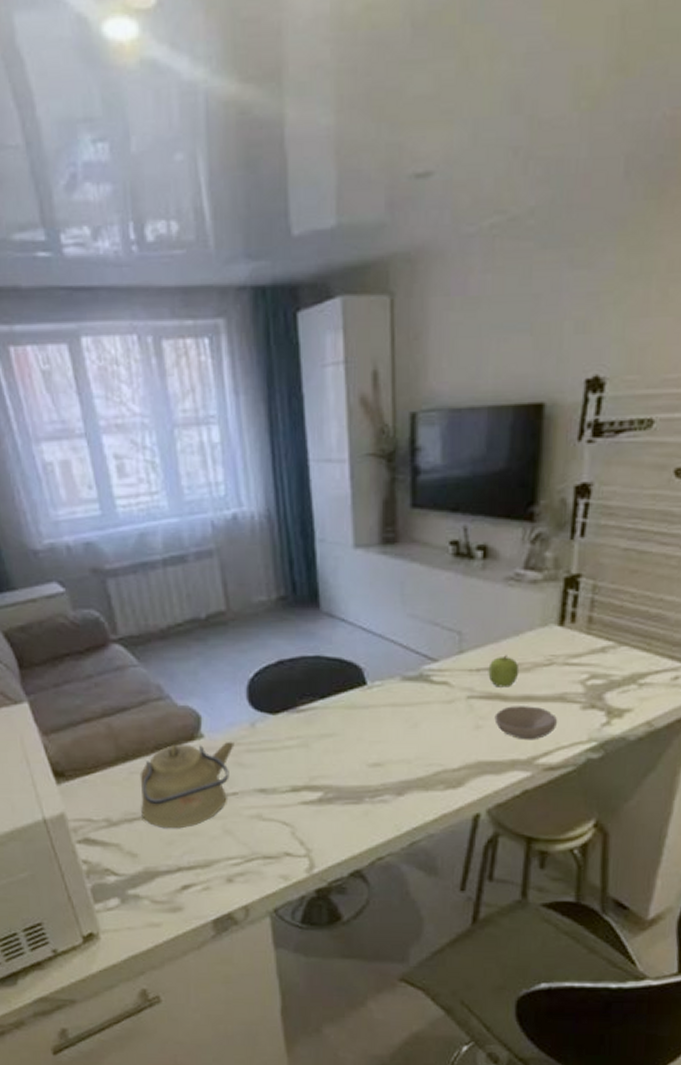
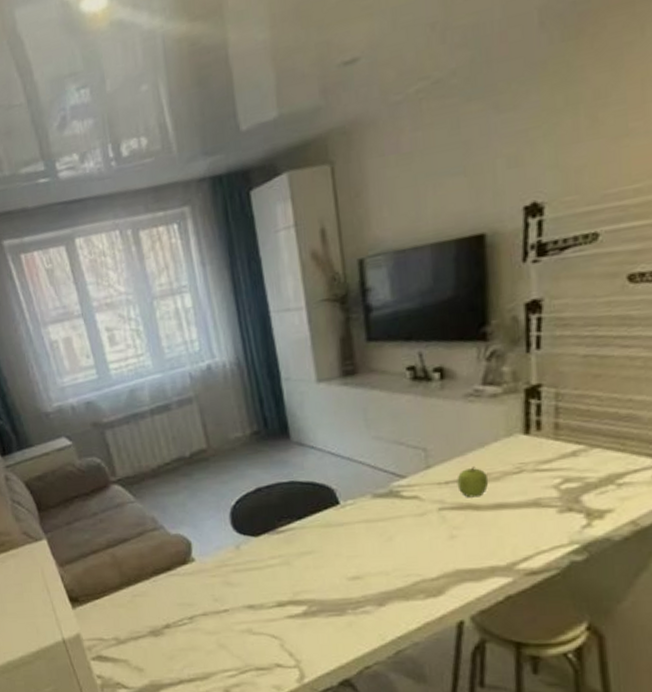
kettle: present [139,741,235,829] -> none [141,563,223,645]
bowl: present [494,706,558,741] -> none [468,513,535,547]

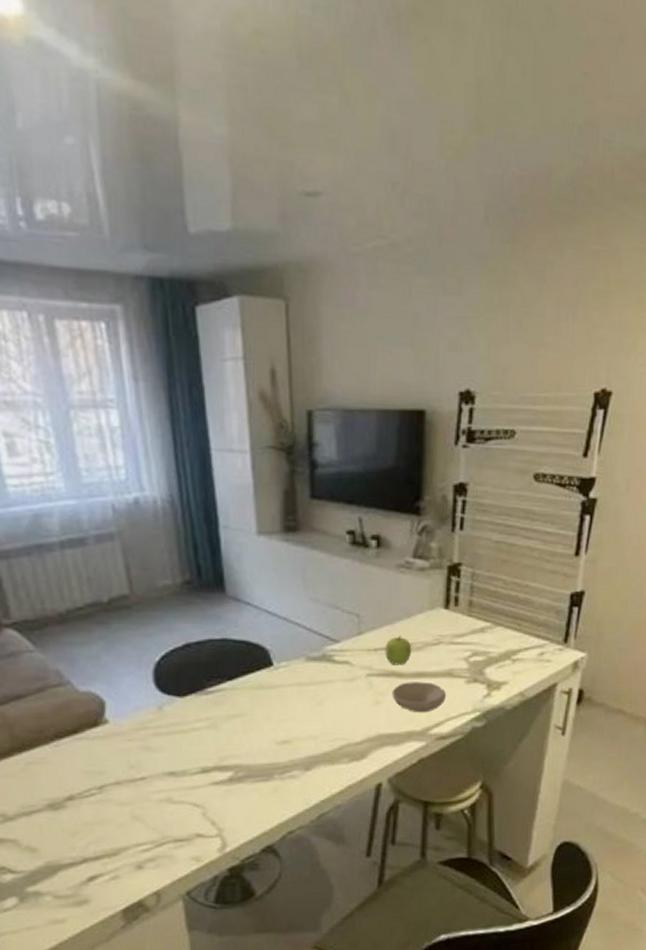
bowl: none [468,513,535,547] -> present [392,681,447,713]

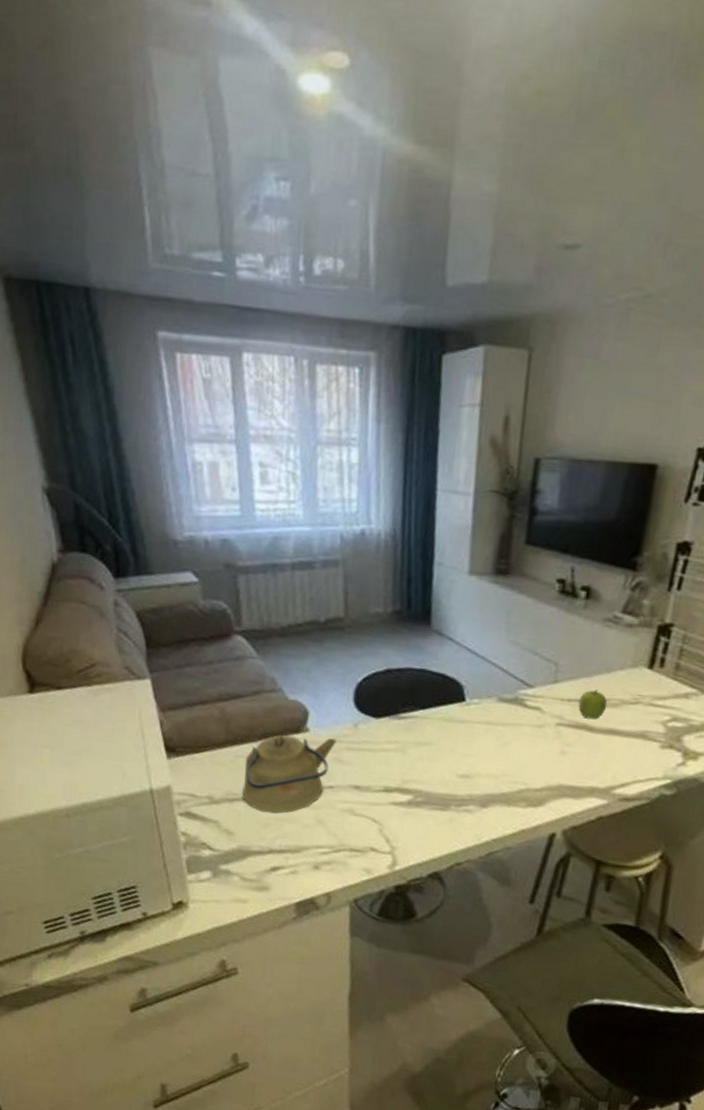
kettle: none [38,725,142,820] -> present [242,734,337,814]
bowl: present [392,681,447,713] -> none [579,737,638,771]

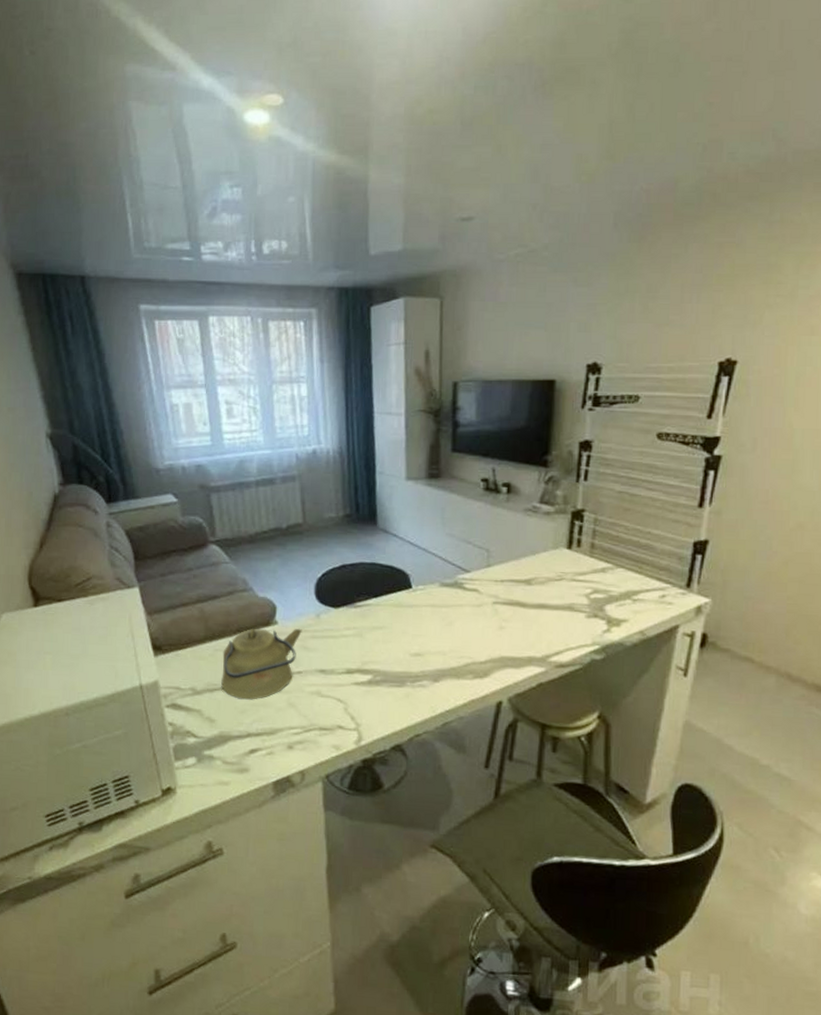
fruit: present [578,690,608,720] -> none [510,570,536,597]

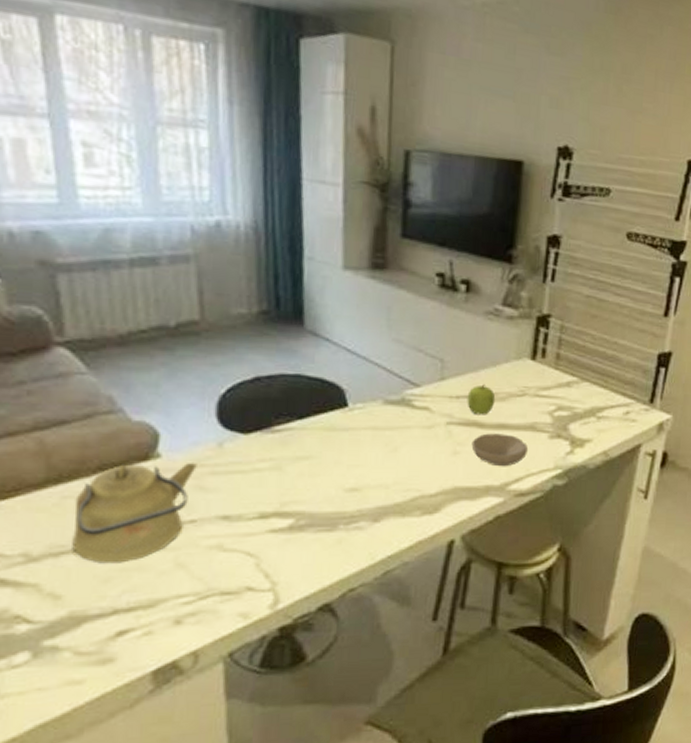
fruit: none [510,570,536,597] -> present [467,384,496,415]
bowl: none [515,612,567,642] -> present [471,433,529,467]

